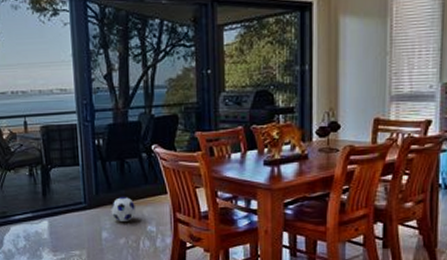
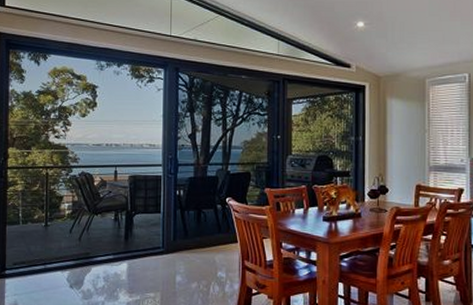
soccer ball: present [110,197,137,223] -> none [186,244,209,268]

